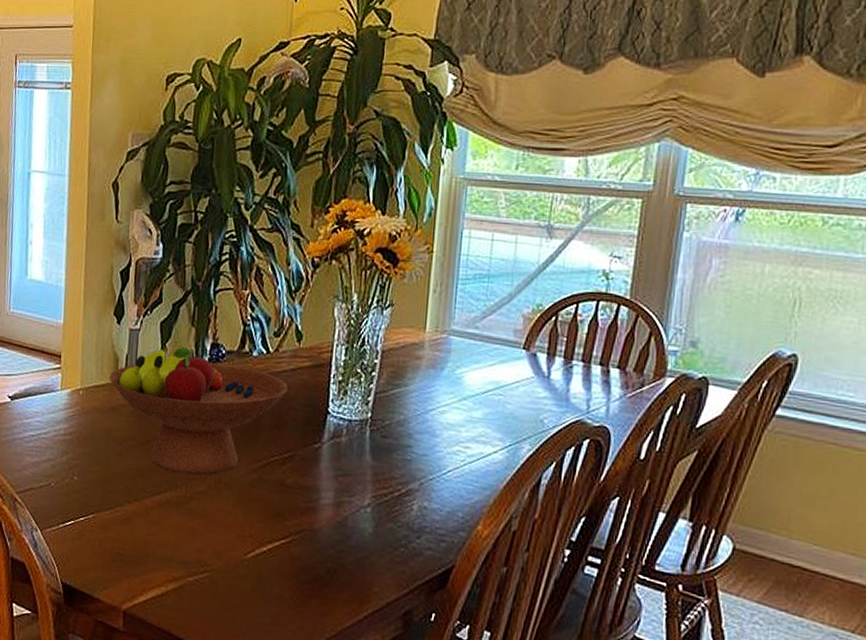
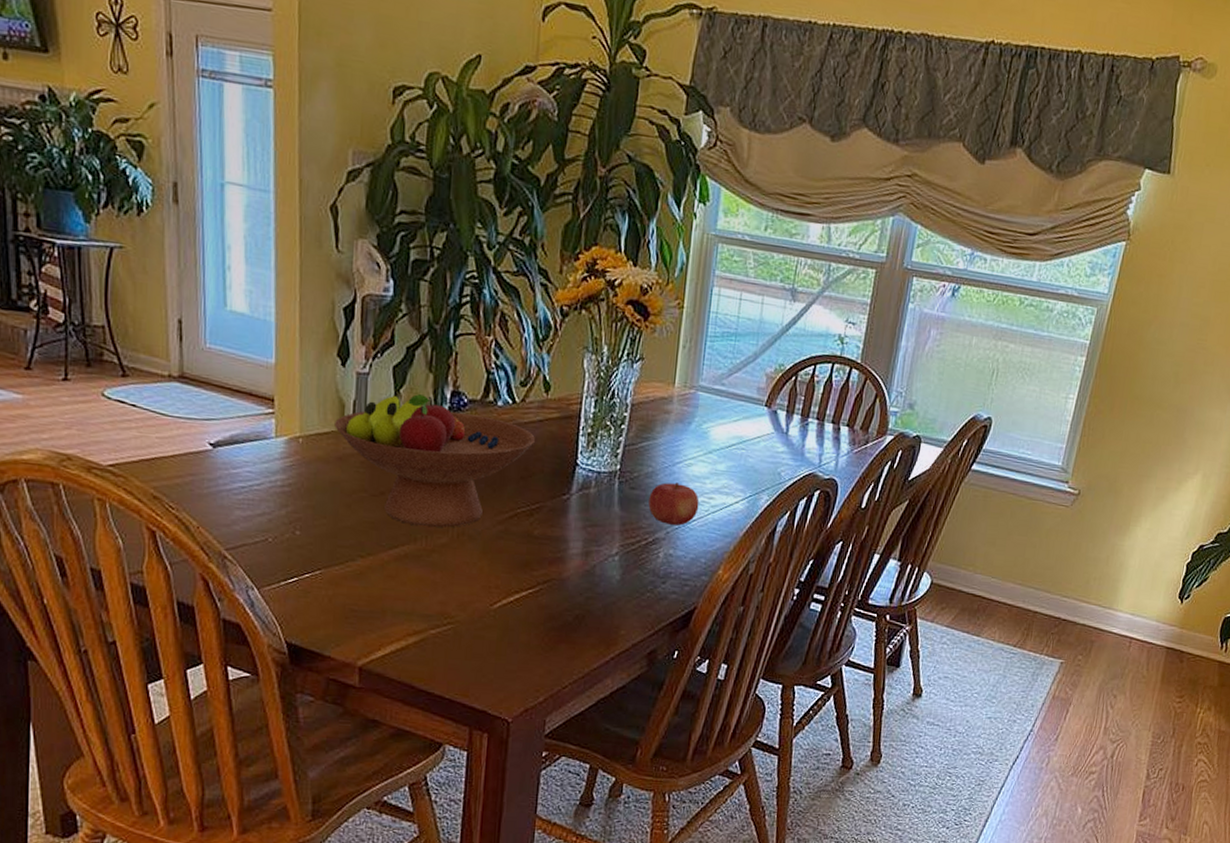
fruit: none [401,430,455,476] -> present [648,482,699,526]

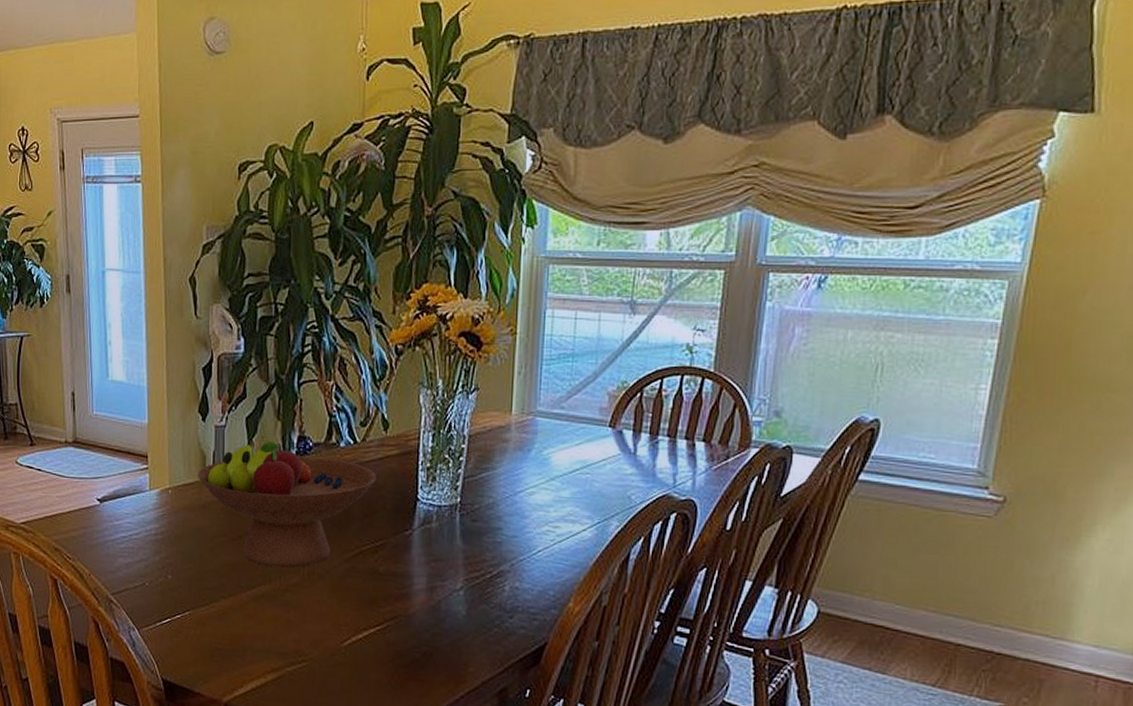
fruit: present [648,482,699,526] -> none [491,512,544,557]

